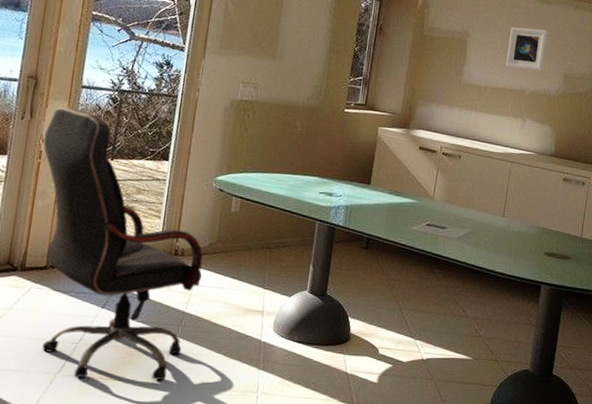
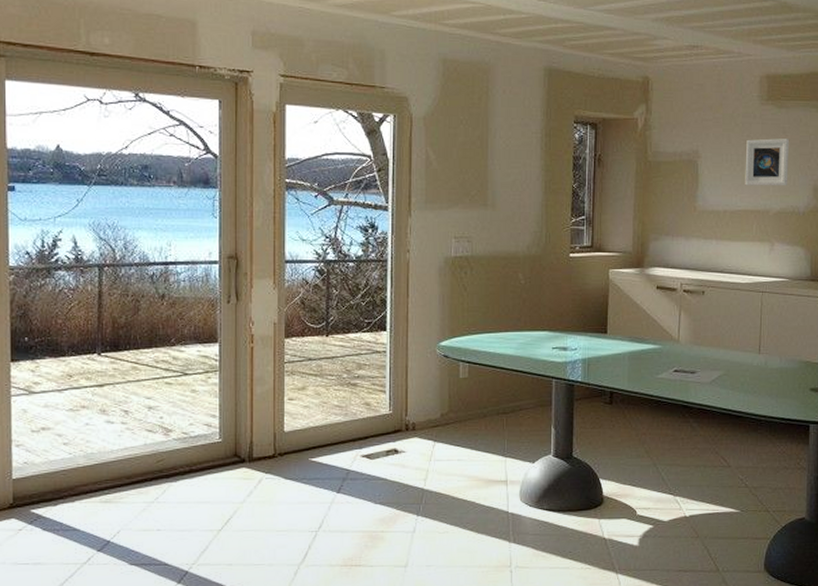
office chair: present [42,107,203,380] -> none [253,286,437,566]

